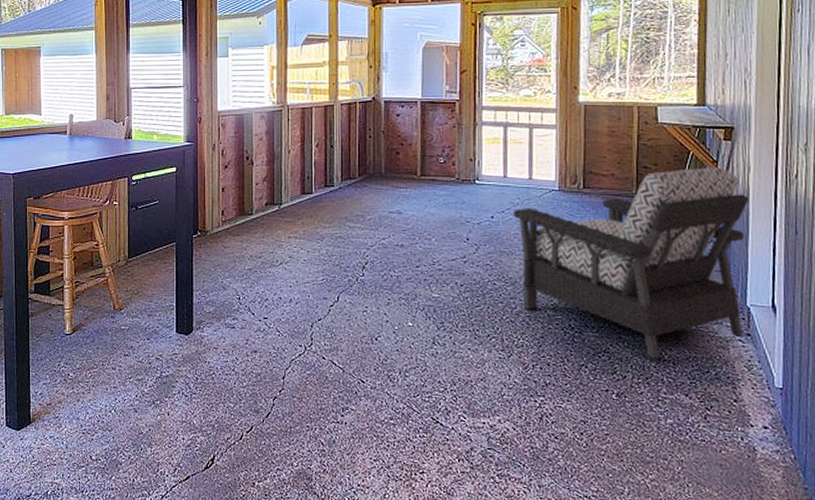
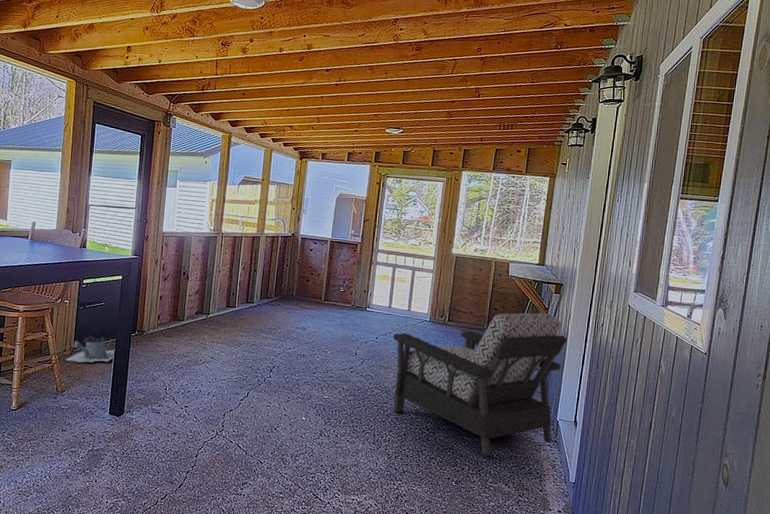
watering can: none [121,241,177,274] -> present [66,335,116,363]

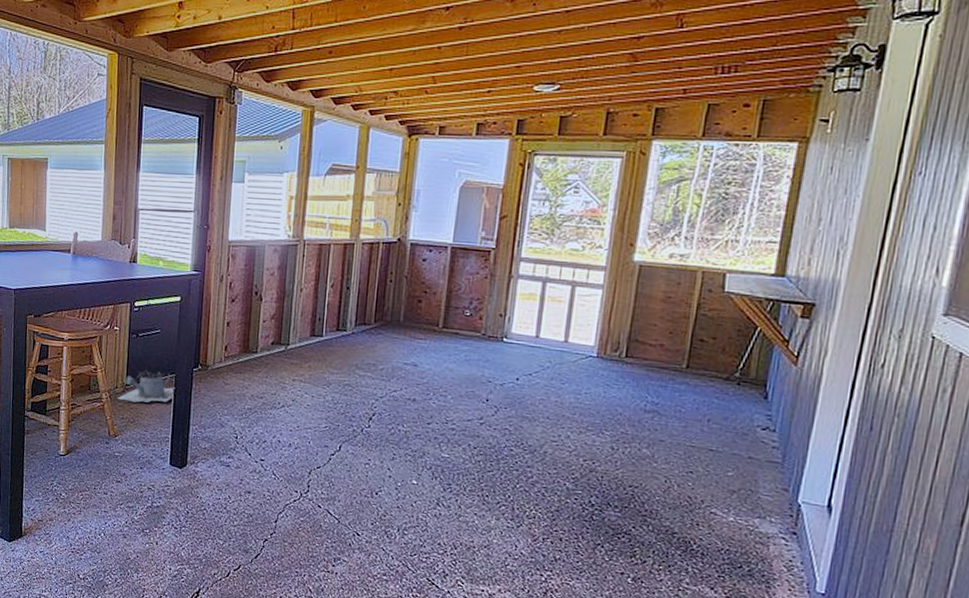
armchair: present [393,312,568,457] -> none [541,346,821,548]

